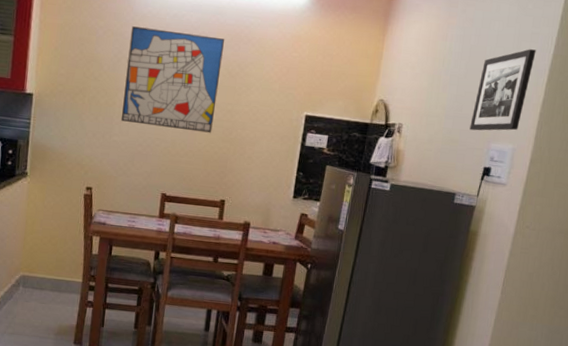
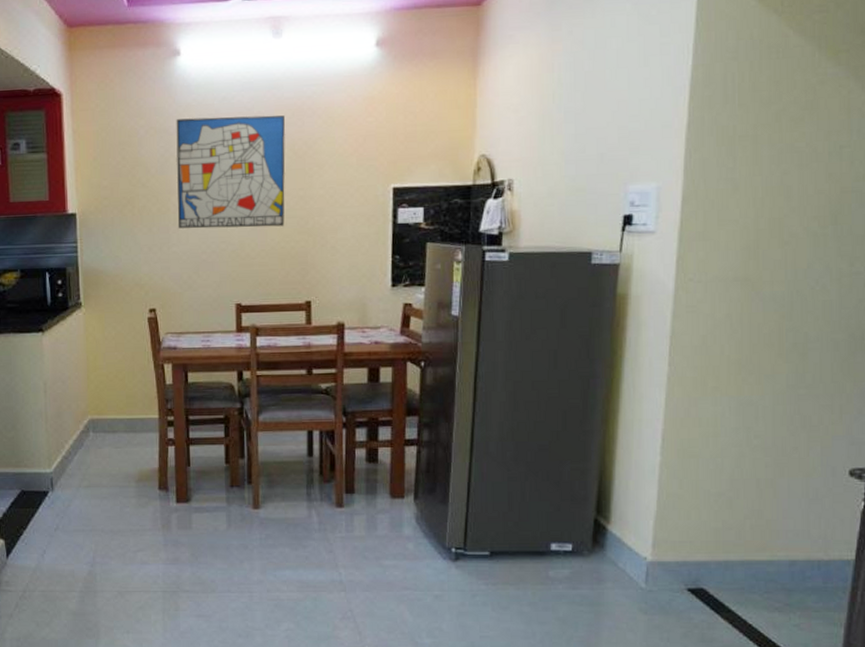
picture frame: present [469,49,536,131] -> none [598,63,670,174]

